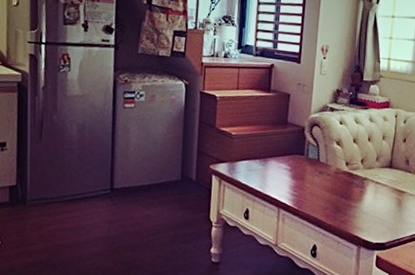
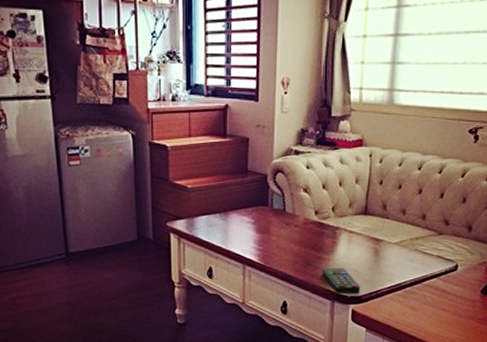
remote control: none [350,214,385,241] -> present [322,267,361,294]

